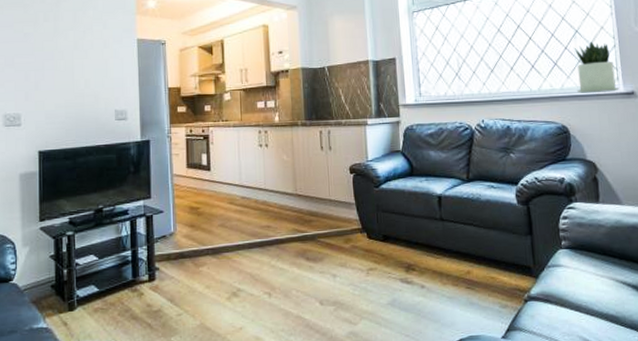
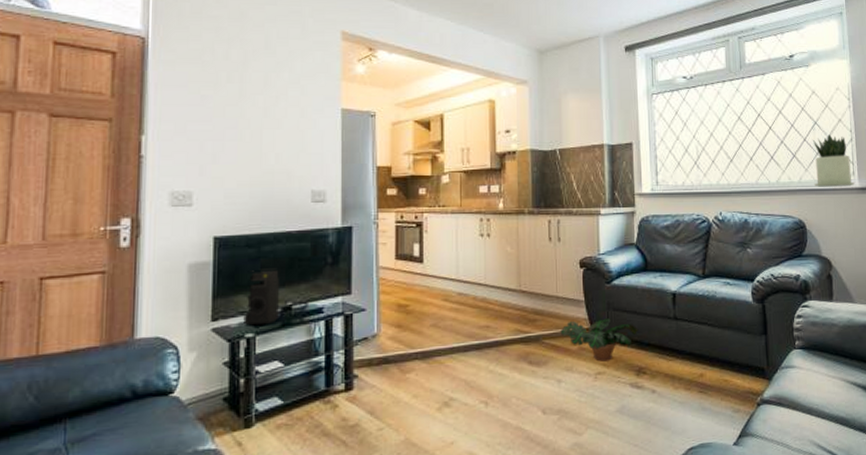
speaker: none [64,177,92,225] -> present [243,268,279,326]
potted plant: none [333,219,407,259] -> present [560,318,639,362]

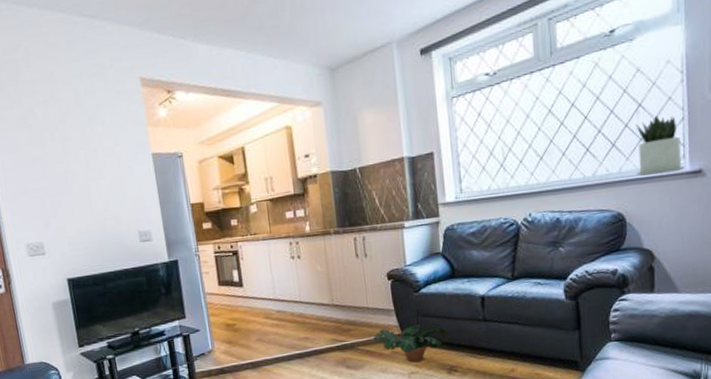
speaker: present [243,268,279,326] -> none [101,301,130,349]

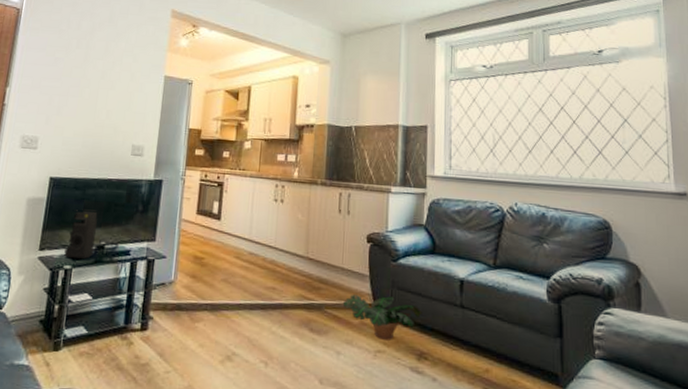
speaker: none [101,301,130,349] -> present [64,210,98,259]
planter: present [635,116,685,176] -> none [621,133,670,190]

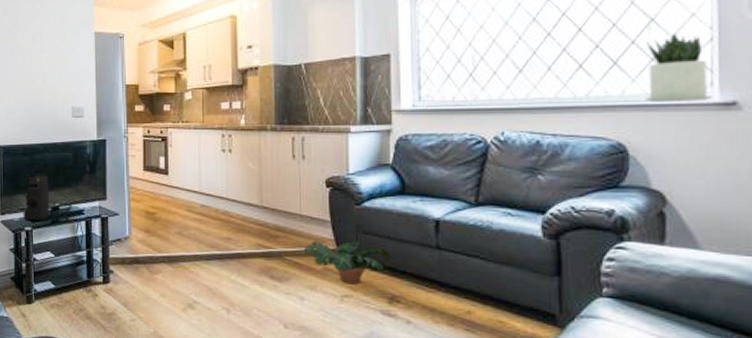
planter: none [621,133,670,190] -> present [643,33,713,102]

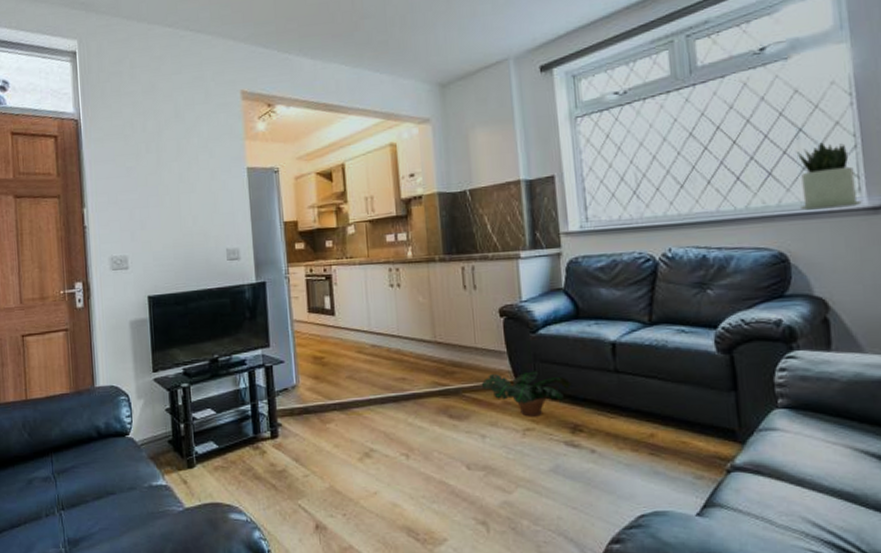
speaker: present [23,174,49,221] -> none [178,323,208,377]

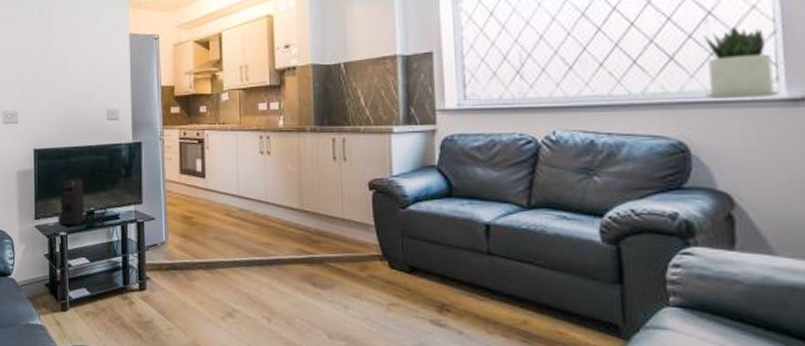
speaker: none [178,323,208,377] -> present [58,177,84,226]
potted plant: present [481,371,572,417] -> none [346,245,441,293]

